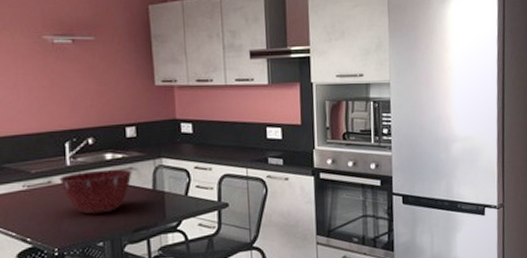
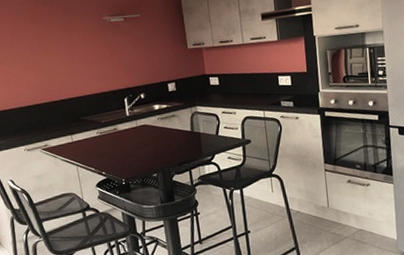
mixing bowl: present [59,169,132,215] -> none [122,116,175,153]

